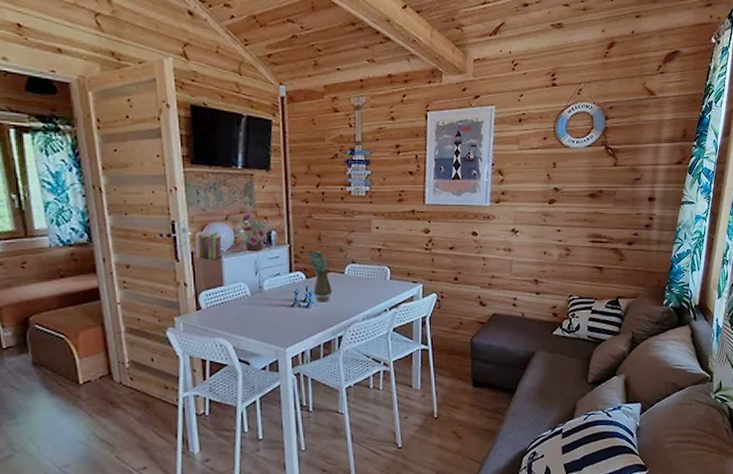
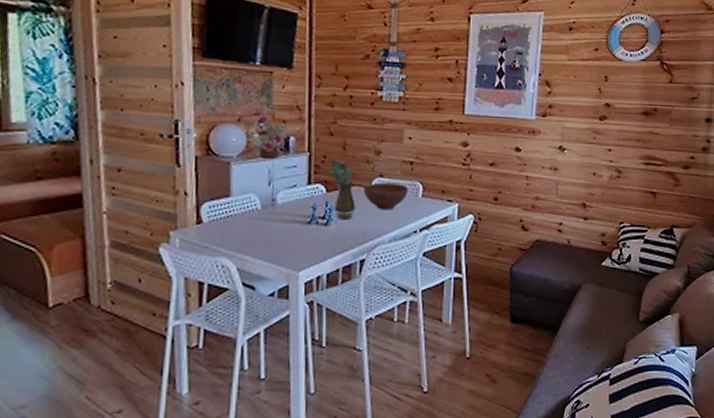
books: present [194,231,222,260] -> none [199,133,232,167]
bowl: none [338,267,377,293] -> present [364,182,408,210]

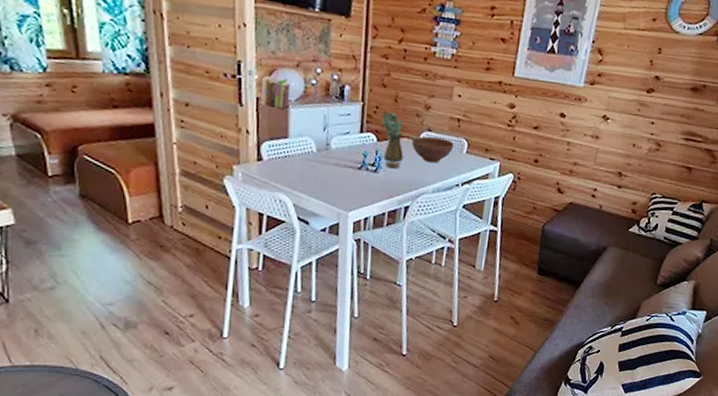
books: none [199,133,232,167] -> present [259,75,291,110]
decorative plant: present [251,115,288,160] -> none [309,62,344,107]

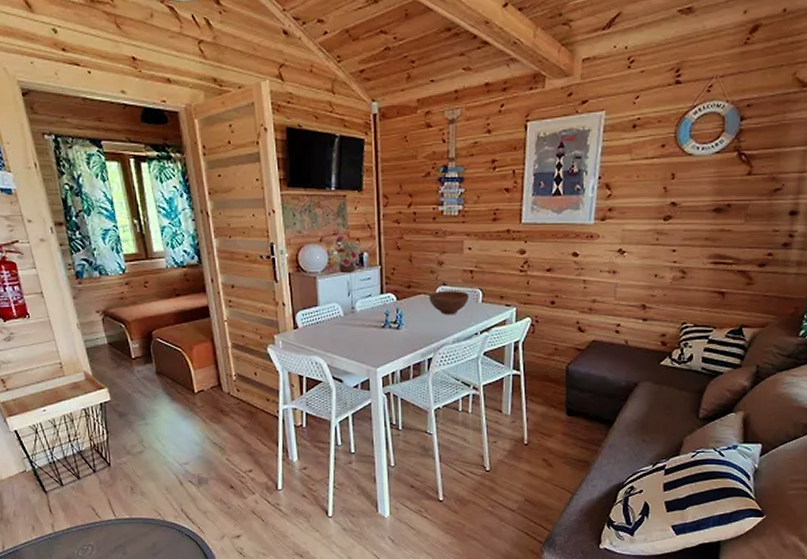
books: present [259,75,291,110] -> none [291,253,317,281]
decorative plant: none [309,62,344,107] -> present [332,235,362,274]
vase: present [381,110,404,169] -> none [399,270,422,324]

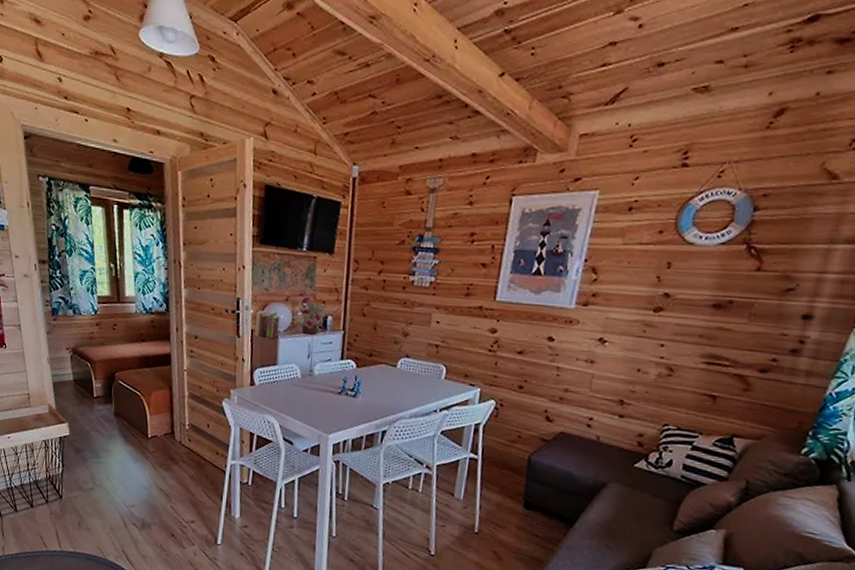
books: none [291,253,317,281] -> present [254,310,280,340]
bowl: present [429,290,469,315] -> none [390,362,432,389]

